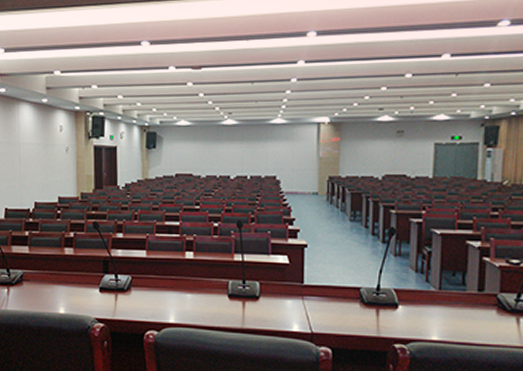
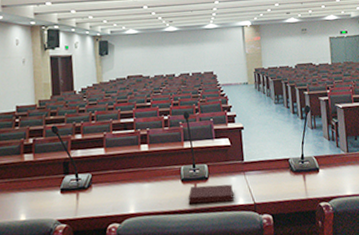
notebook: none [234,304,287,326] -> present [188,184,234,204]

